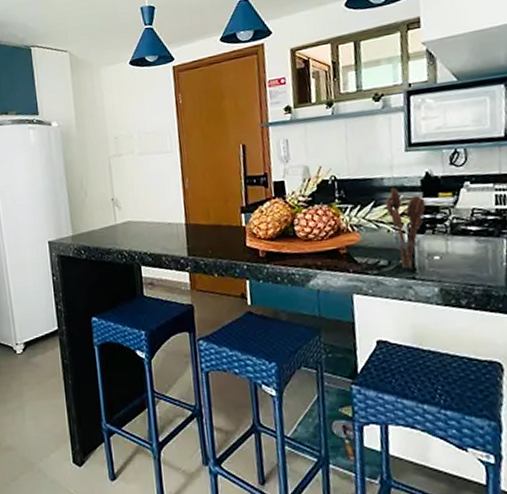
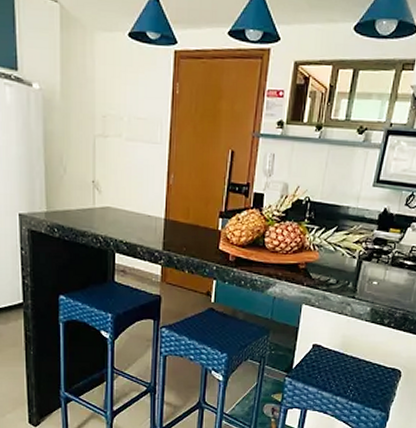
utensil holder: present [385,187,426,269] -> none [344,217,378,289]

